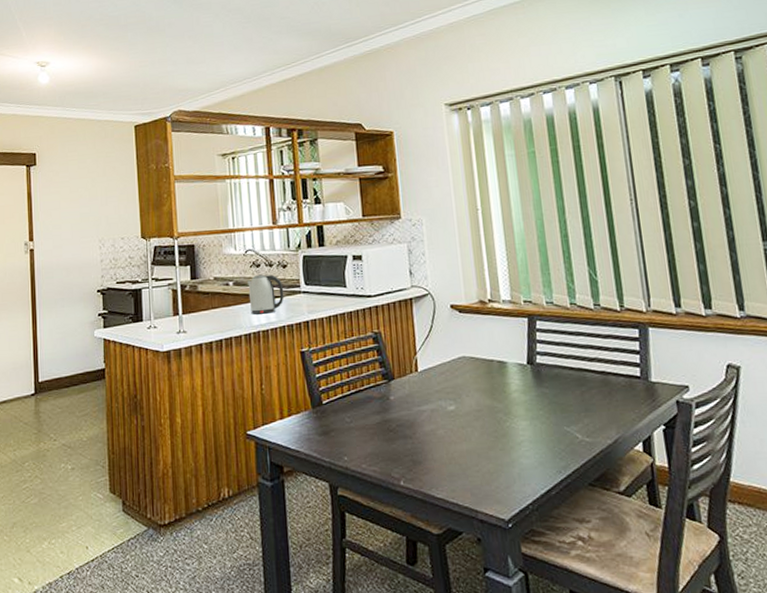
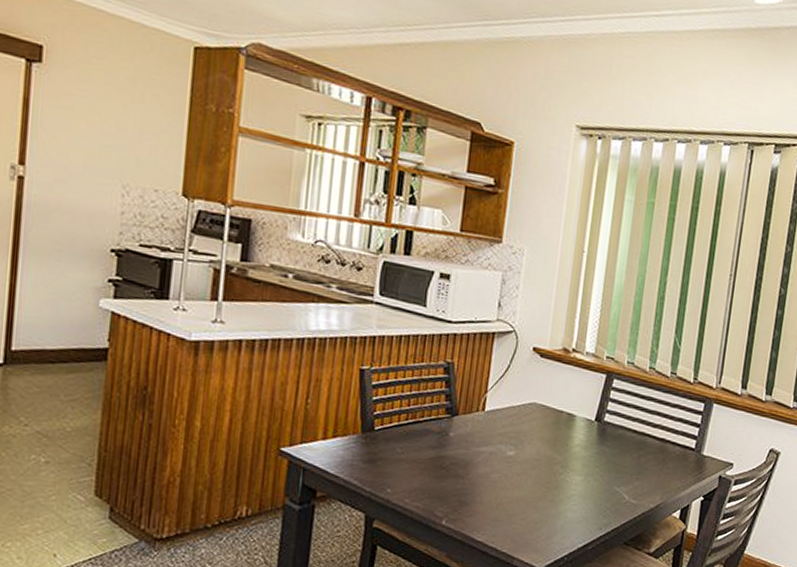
kettle: present [247,274,284,315] -> none [309,271,354,320]

